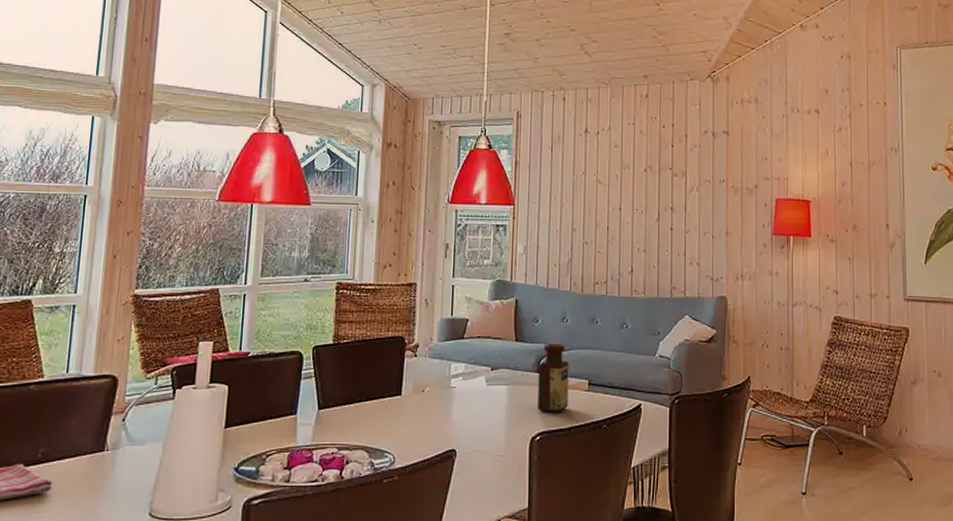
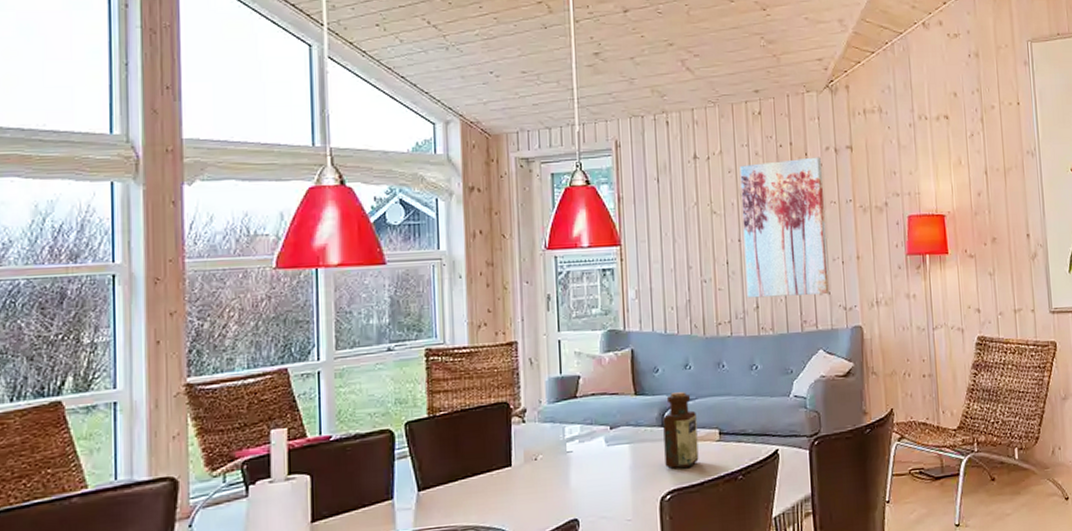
wall art: none [623,139,699,265] -> present [739,157,829,299]

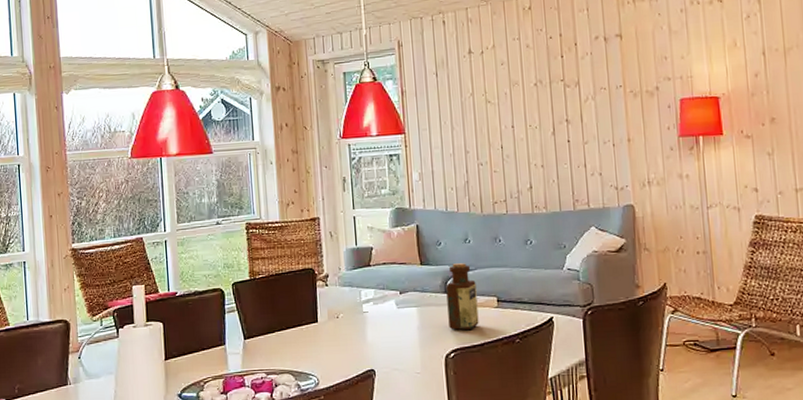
wall art: present [739,157,829,299] -> none [512,46,600,180]

